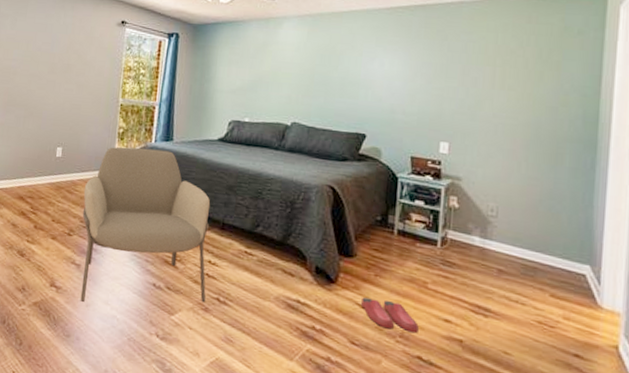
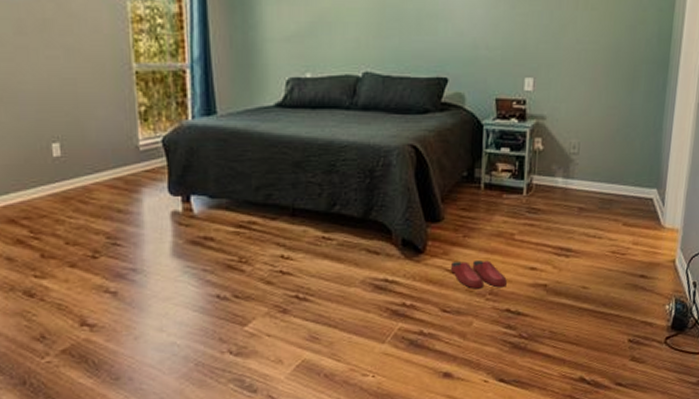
armchair: present [80,147,211,303] -> none [103,128,282,335]

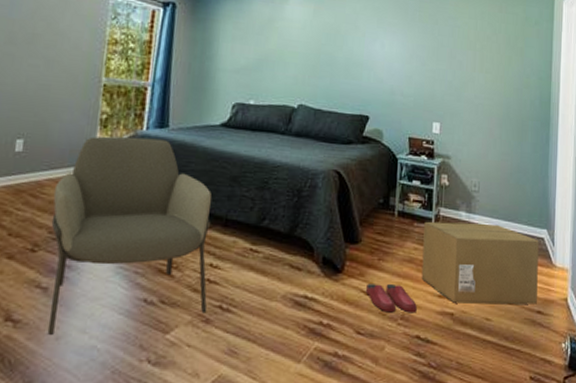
armchair: none [103,128,282,335] -> present [47,136,212,335]
box: none [511,188,647,274] -> present [421,221,539,304]

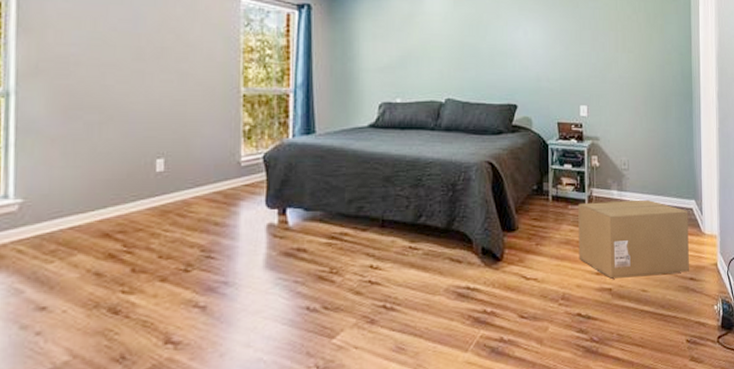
armchair: present [47,136,212,335] -> none [202,146,370,352]
slippers: present [366,284,417,313] -> none [527,267,576,295]

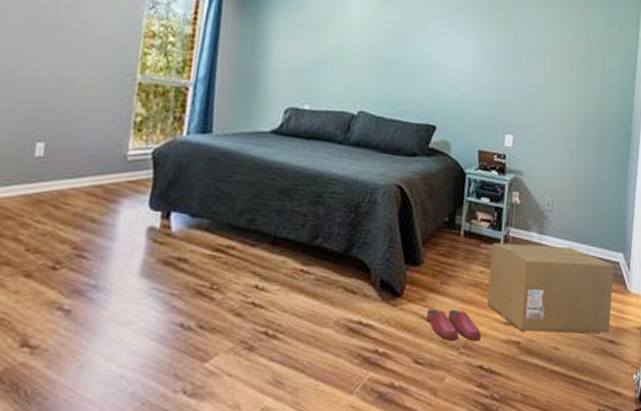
slippers: none [527,267,576,295] -> present [427,309,481,342]

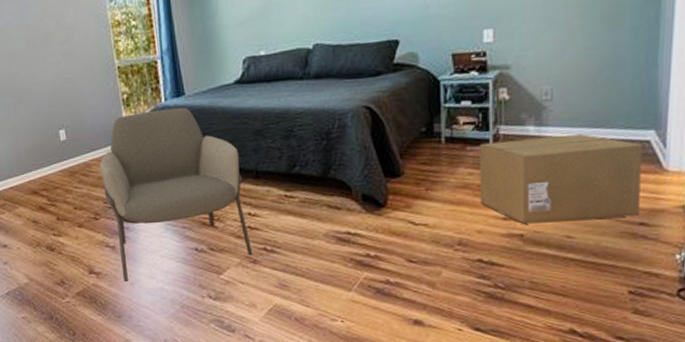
armchair: none [69,141,260,362] -> present [99,107,252,281]
slippers: present [427,309,481,342] -> none [415,212,477,240]

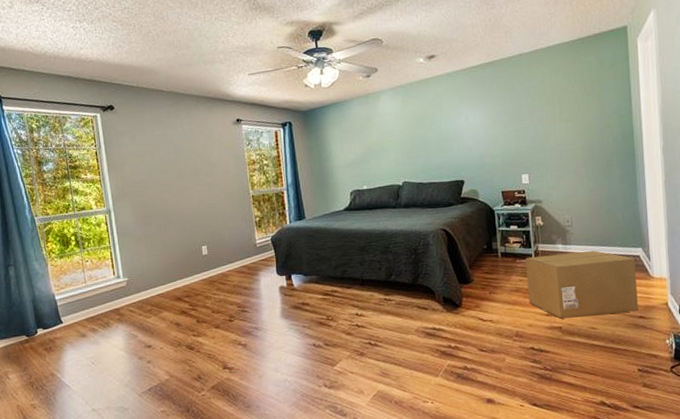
armchair: present [99,107,252,281] -> none [235,228,359,375]

